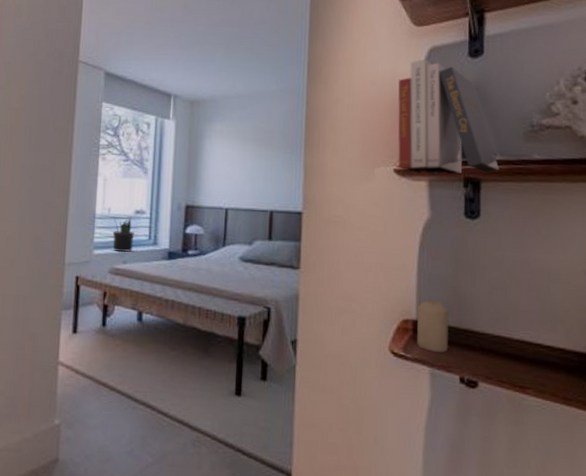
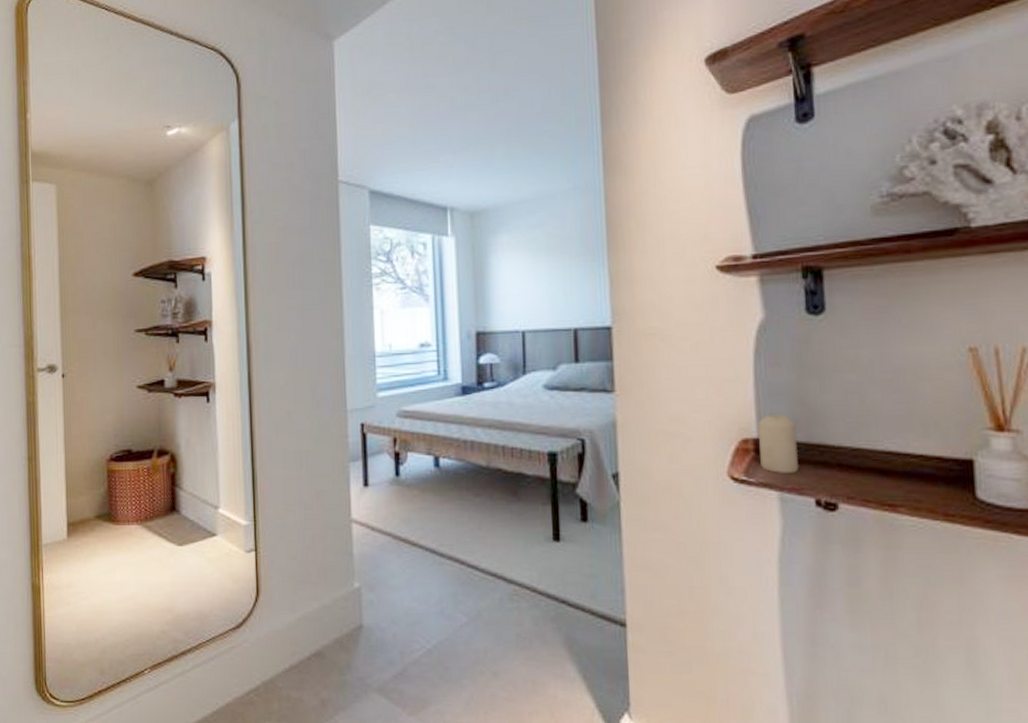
planter: present [112,217,135,253] -> none [395,353,422,393]
books: present [398,59,500,174] -> none [713,131,845,268]

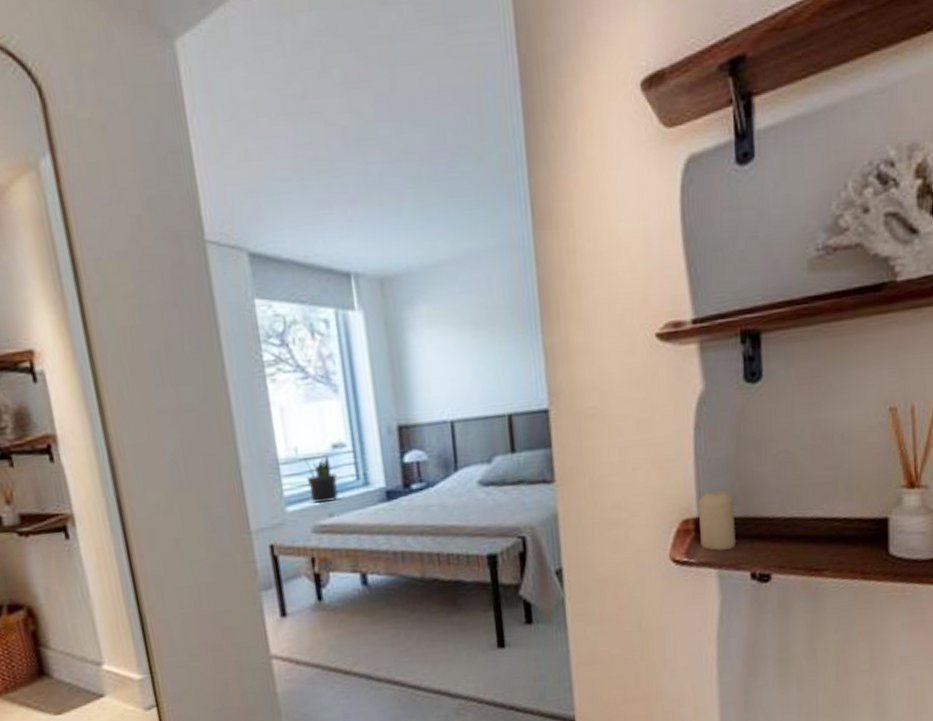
planter: none [395,353,422,393] -> present [303,456,338,504]

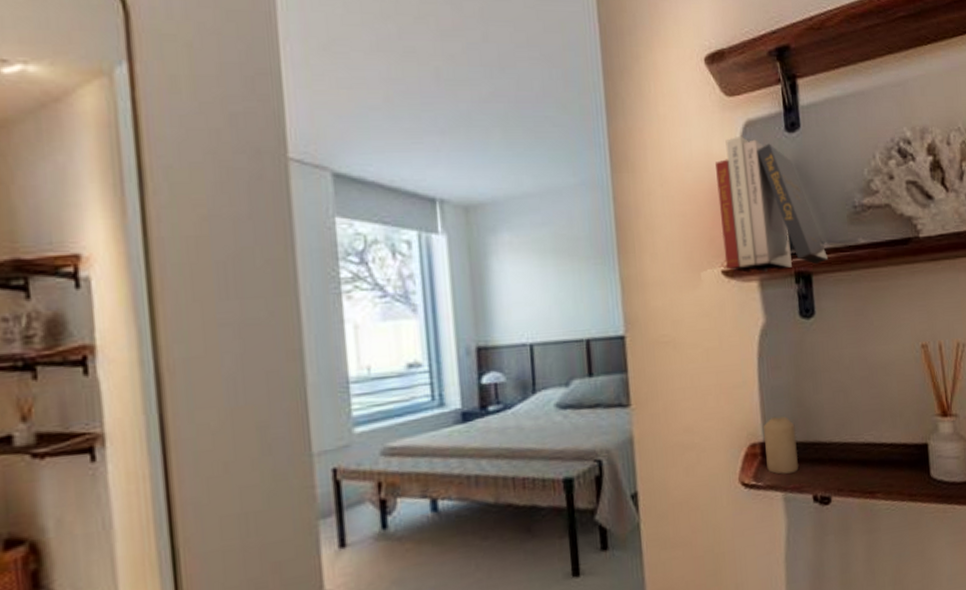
planter: present [303,456,338,504] -> none [376,375,411,425]
books: none [651,174,782,335] -> present [715,135,829,273]

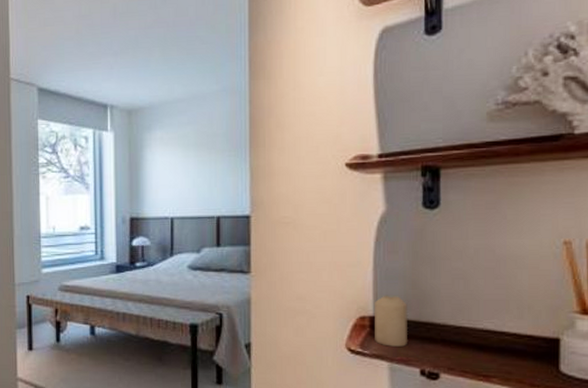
books: present [715,135,829,273] -> none [348,41,461,166]

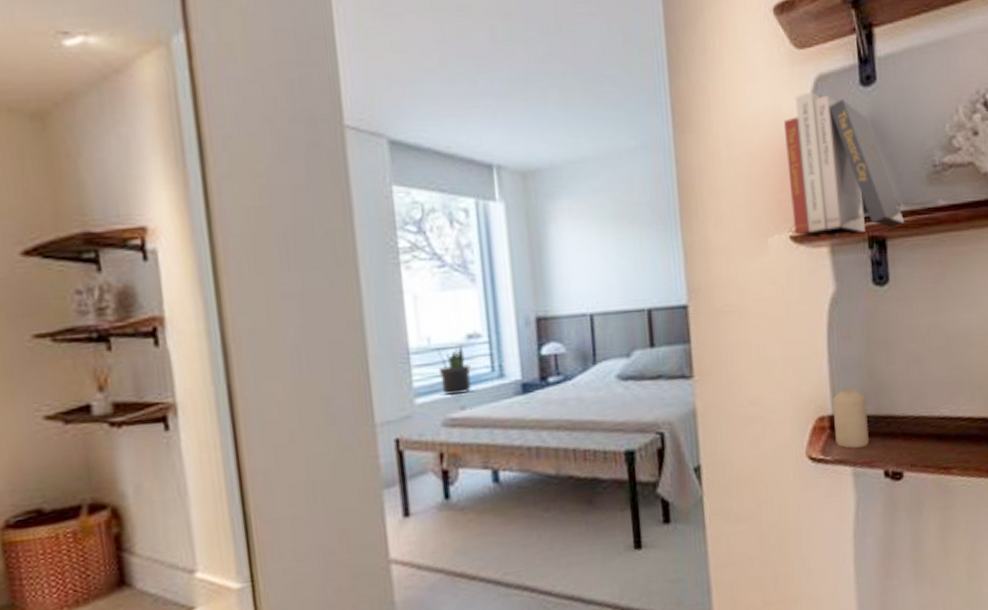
planter: none [58,235,81,270] -> present [436,346,471,396]
books: none [348,41,461,166] -> present [784,91,905,238]

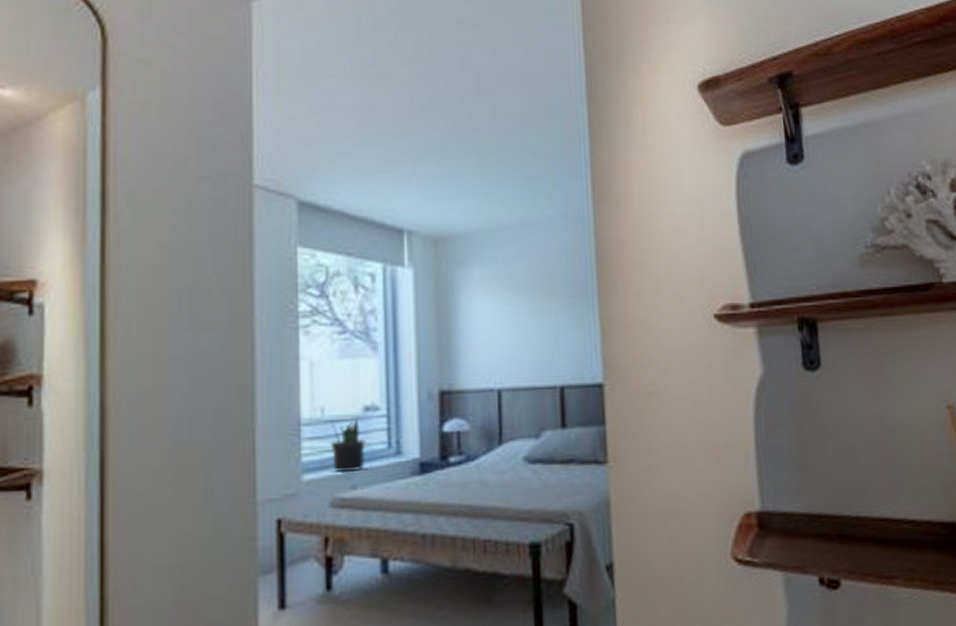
books: present [784,91,905,238] -> none [708,167,837,318]
candle: present [833,388,869,449] -> none [761,482,802,551]

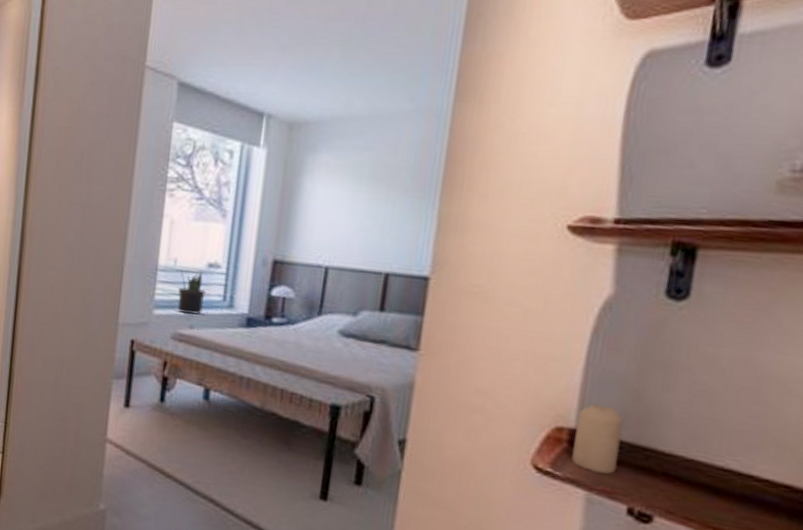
candle: none [761,482,802,551] -> present [571,404,624,475]

